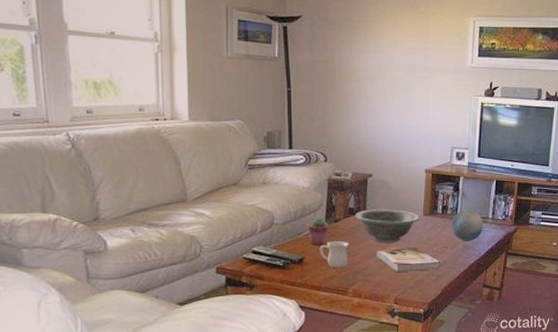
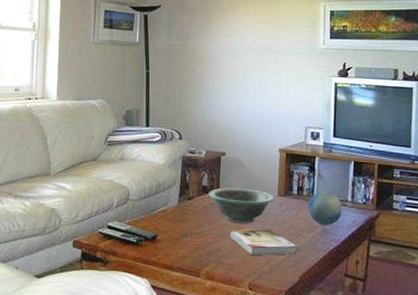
potted succulent: present [307,216,329,245] -> none [161,194,183,223]
mug: present [319,240,349,268] -> none [173,218,203,248]

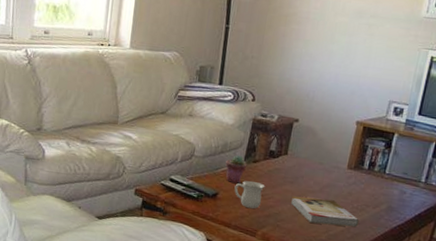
potted succulent: none [161,194,183,223] -> present [225,155,247,184]
mug: none [173,218,203,248] -> present [234,180,265,209]
decorative bowl: present [209,188,274,224] -> none [275,154,343,193]
decorative ball: present [308,191,343,226] -> none [376,169,414,204]

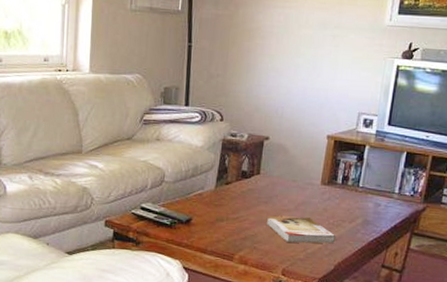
potted succulent: present [225,155,247,184] -> none [197,177,220,207]
mug: present [234,180,265,209] -> none [208,203,239,233]

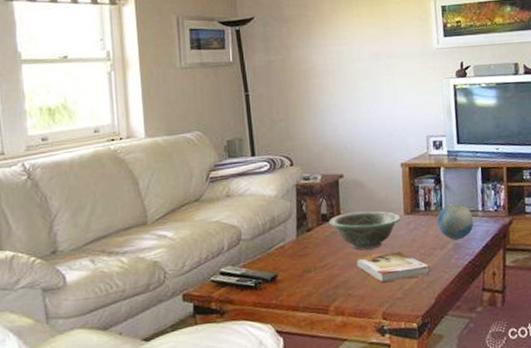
decorative bowl: none [248,174,317,211] -> present [329,211,401,250]
decorative ball: none [351,182,388,217] -> present [437,203,474,240]

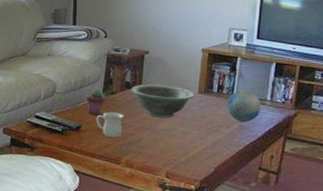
potted succulent: none [277,227,302,260] -> present [85,88,106,115]
mug: none [293,252,326,284] -> present [96,111,124,138]
book: present [356,251,431,282] -> none [150,123,215,148]

